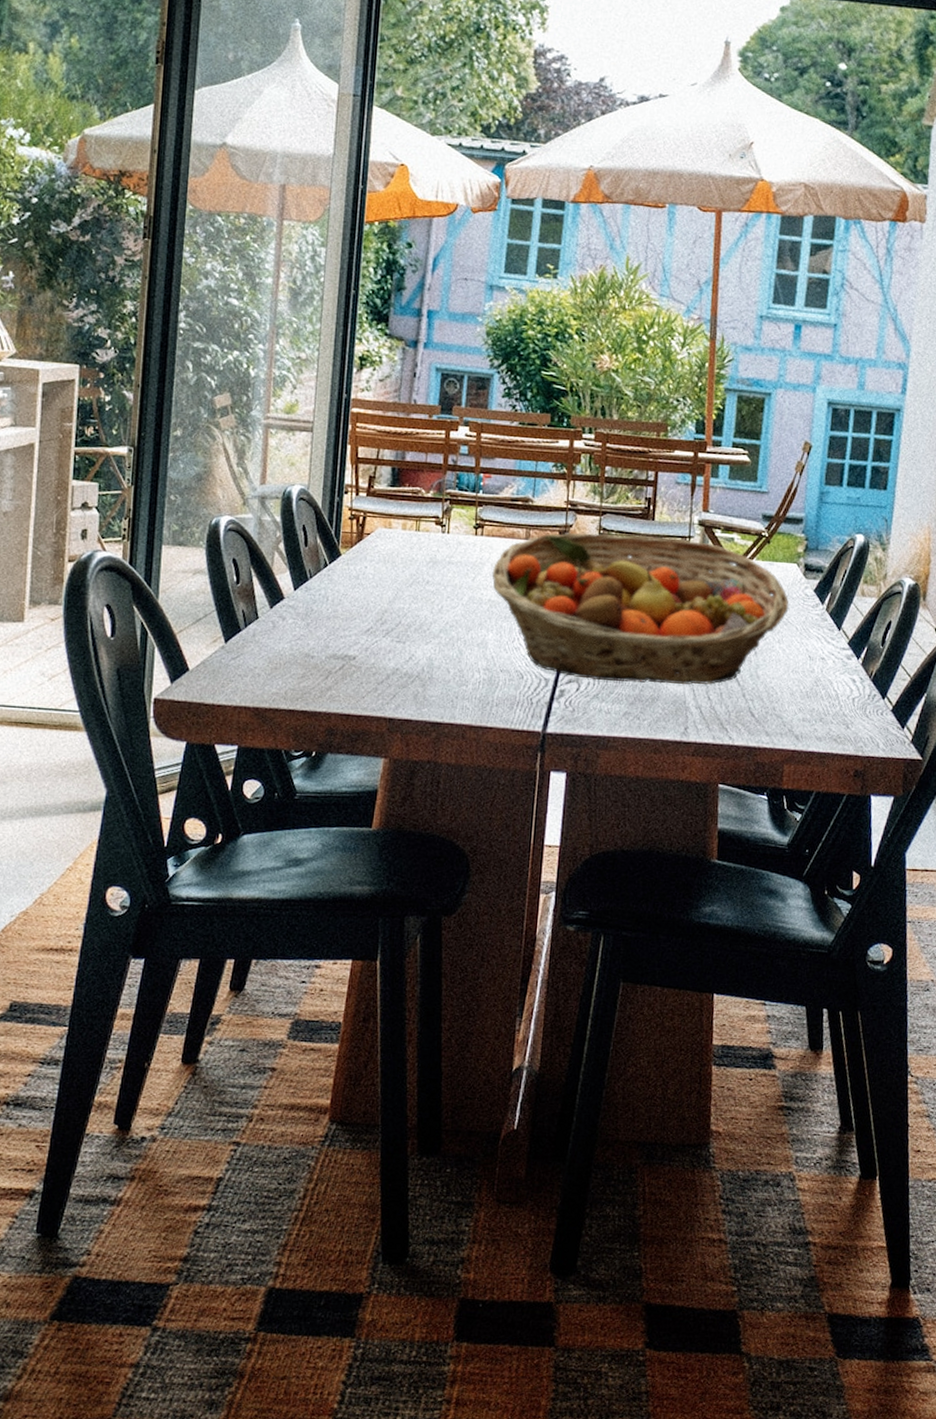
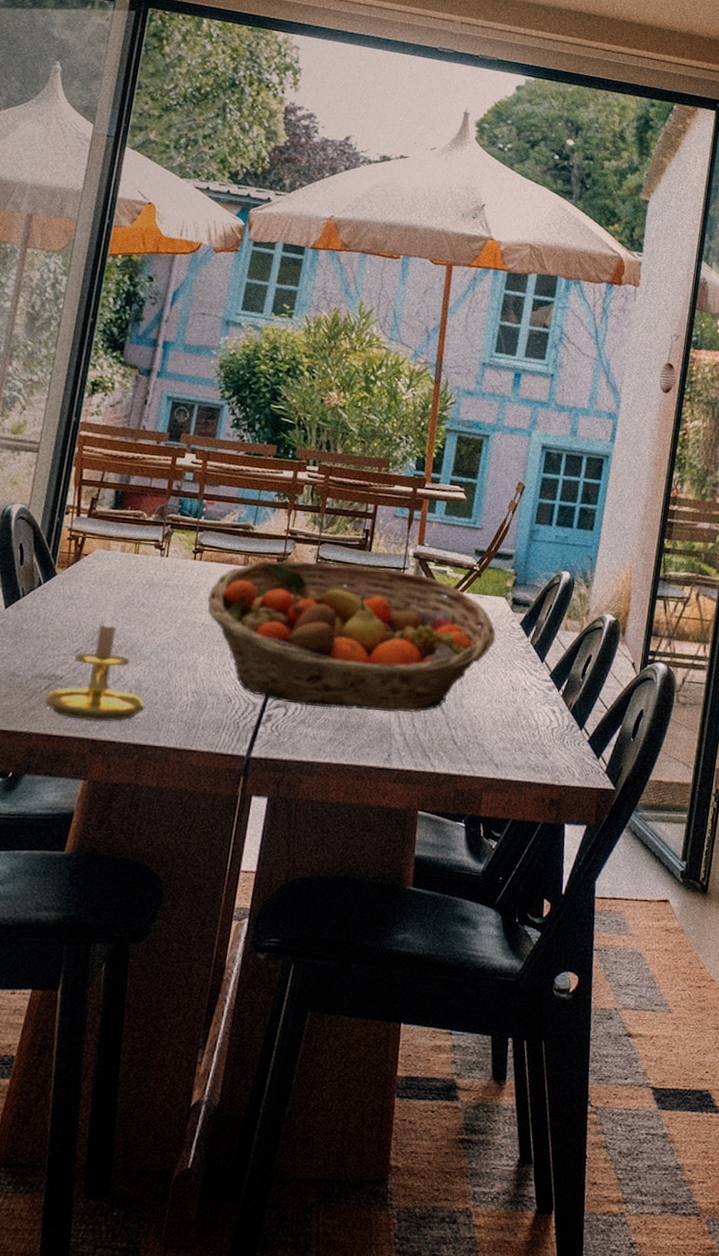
candle holder: none [340,574,439,700] -> present [44,595,145,722]

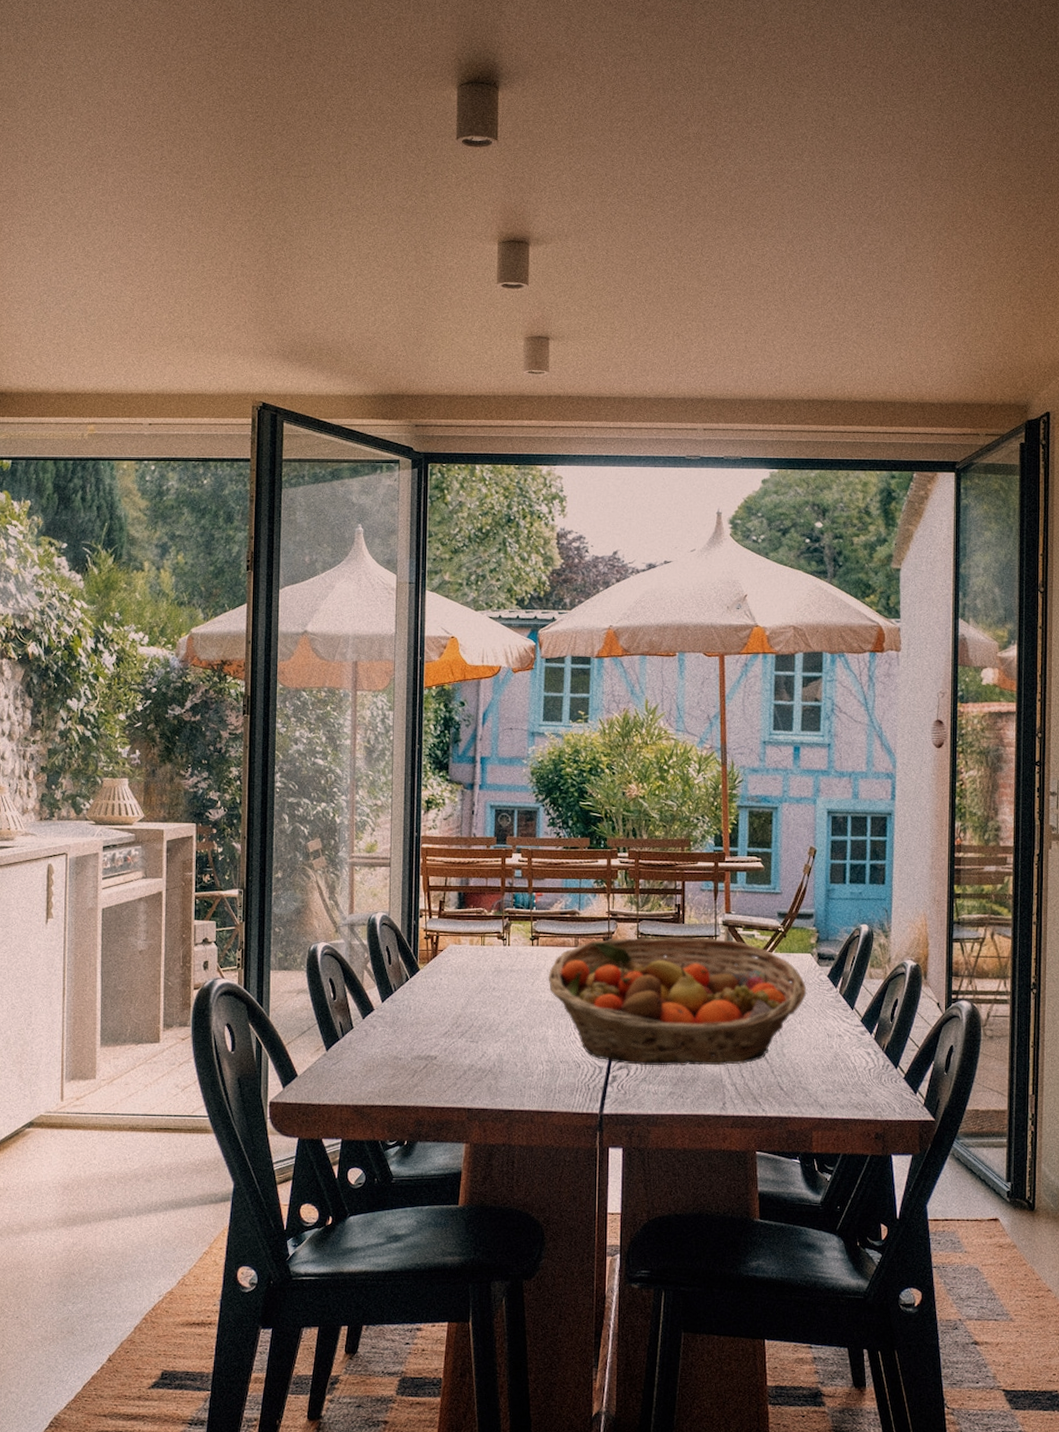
candle holder: present [44,595,145,722] -> none [424,983,508,1092]

